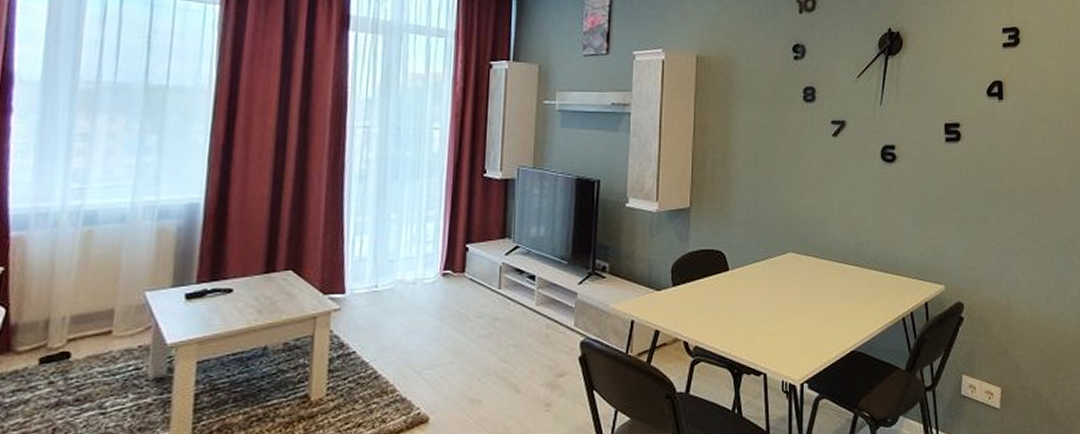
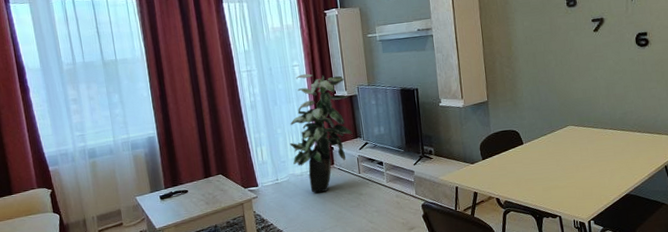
indoor plant: none [405,141,502,311] -> present [290,74,353,193]

